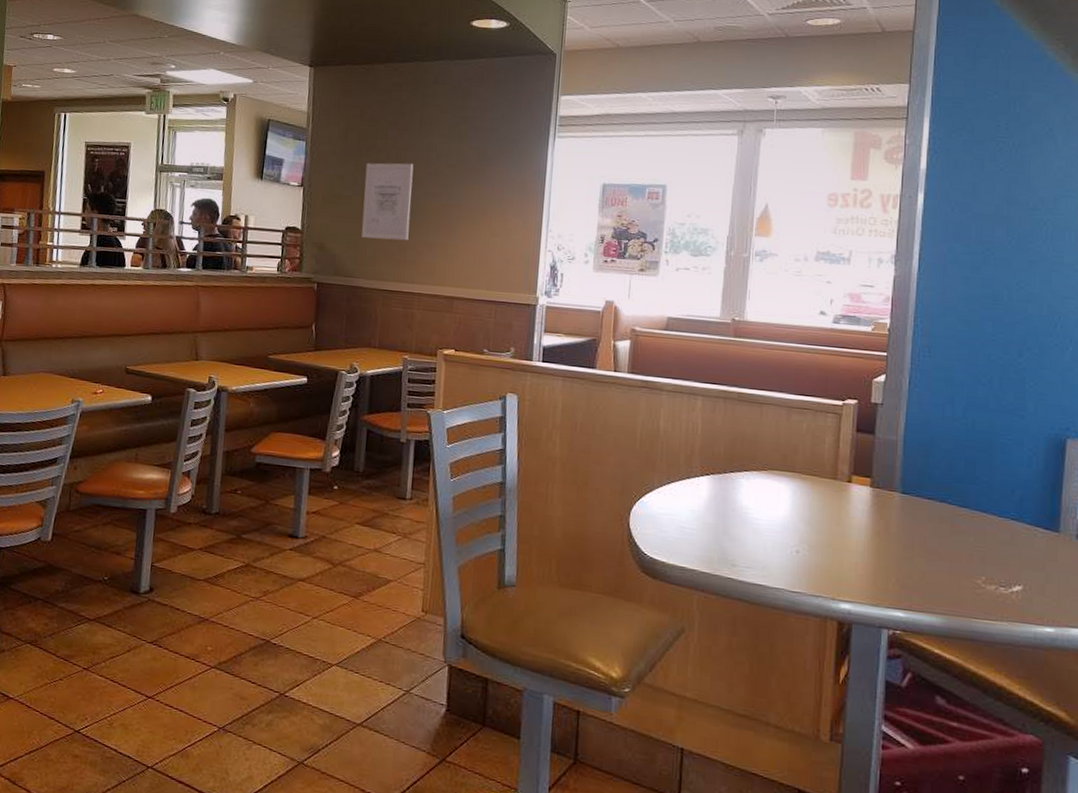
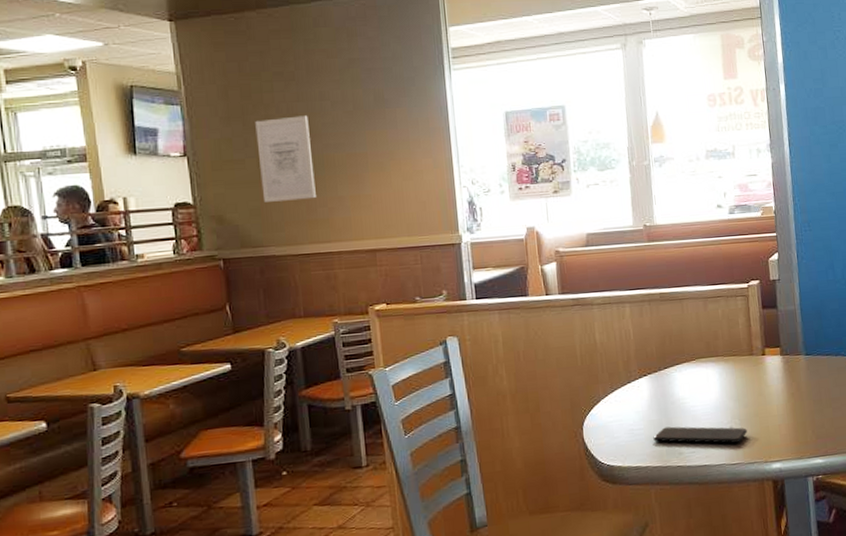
smartphone: none [705,533,816,570] -> present [653,426,747,444]

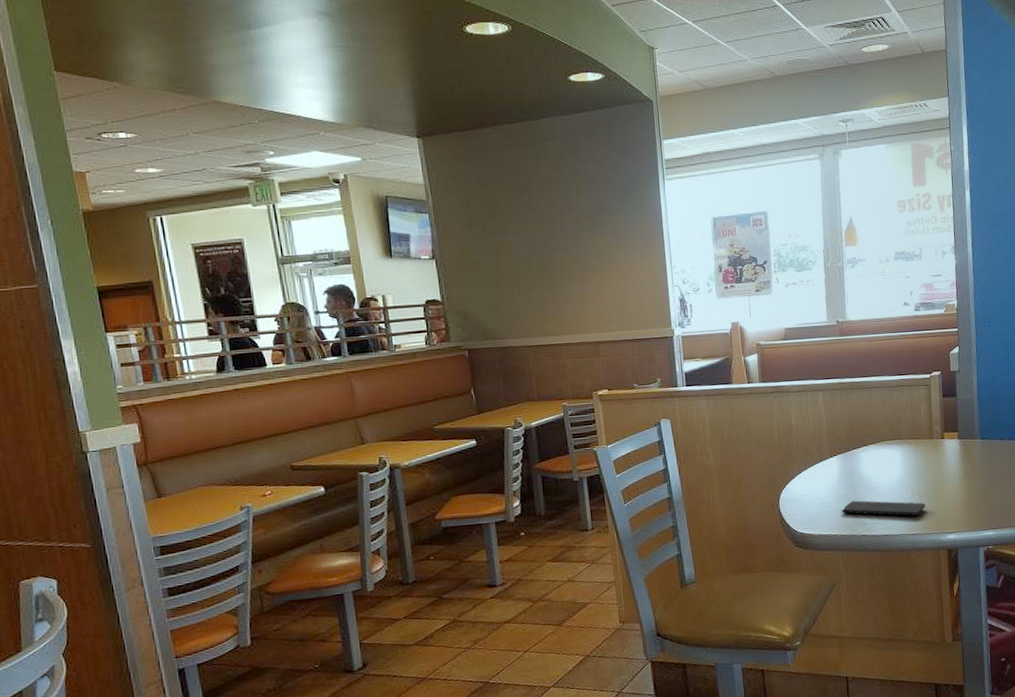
wall art: present [255,115,316,202] -> none [493,222,547,300]

